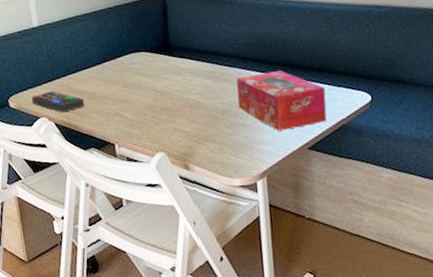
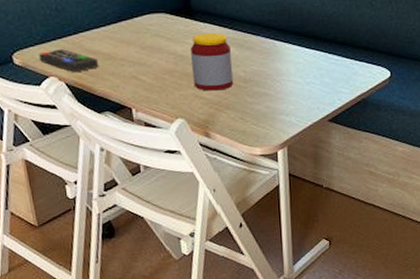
jar: none [170,67,212,124] -> present [191,33,234,91]
tissue box: present [237,71,327,131] -> none [260,42,348,102]

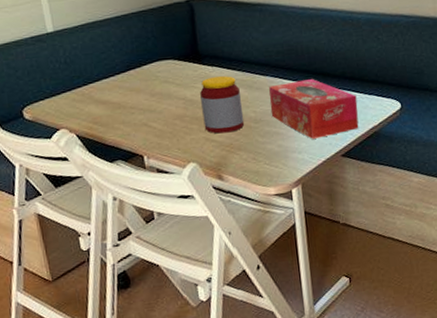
remote control: present [38,49,99,72] -> none [48,101,109,123]
tissue box: none [260,42,348,102] -> present [269,79,359,139]

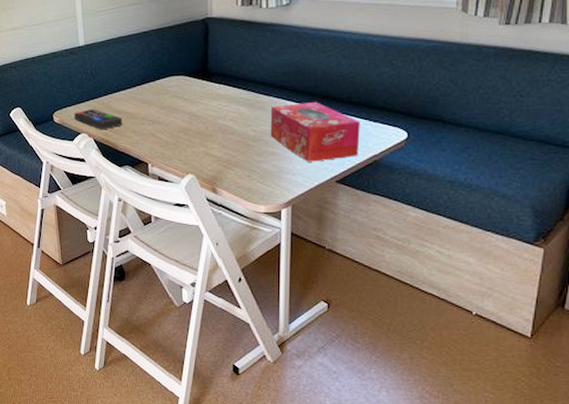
remote control: none [48,101,109,123] -> present [74,109,123,129]
jar: present [200,76,244,134] -> none [205,94,244,149]

